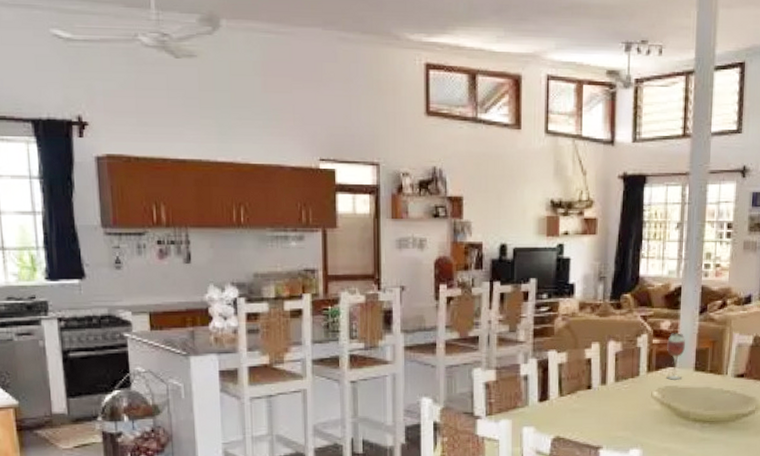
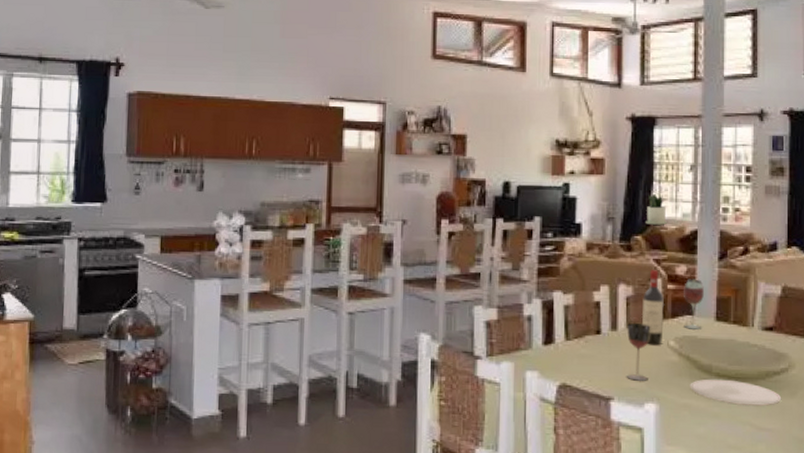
wineglass: none [615,377,637,430] -> present [627,323,651,381]
wine bottle: none [628,326,650,397] -> present [641,270,665,345]
planter: none [634,252,655,284] -> present [646,193,668,226]
plate: none [670,423,748,446] -> present [690,379,782,407]

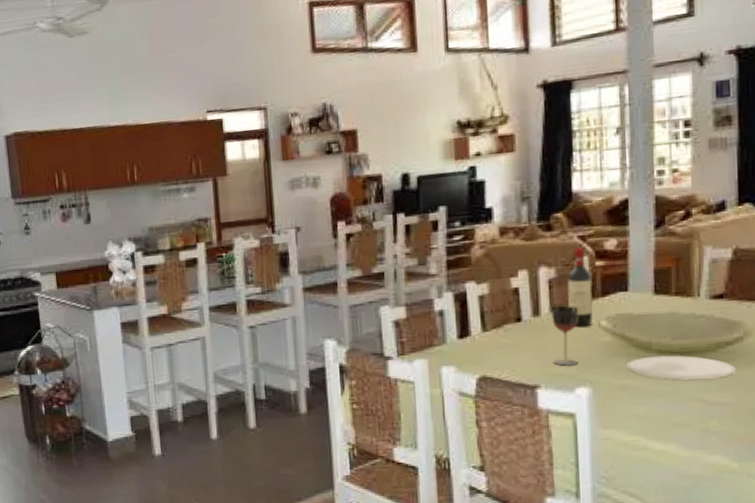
planter: present [646,193,668,226] -> none [566,164,593,200]
wineglass: present [684,278,705,330] -> none [615,252,640,307]

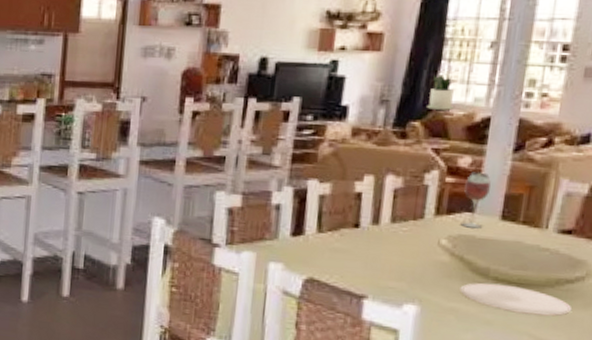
wineglass: present [551,306,579,366] -> none [386,218,421,281]
planter: none [566,164,593,200] -> present [427,73,455,111]
wine bottle: present [567,247,594,327] -> none [410,160,440,243]
wineglass: none [615,252,640,307] -> present [460,171,492,229]

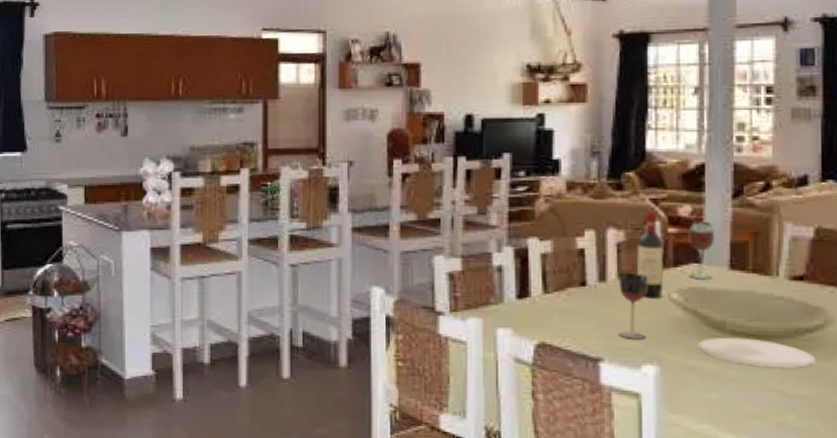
wineglass: none [386,218,421,281] -> present [619,273,648,340]
wine bottle: none [410,160,440,243] -> present [636,211,665,299]
planter: present [427,73,455,111] -> none [639,122,667,160]

